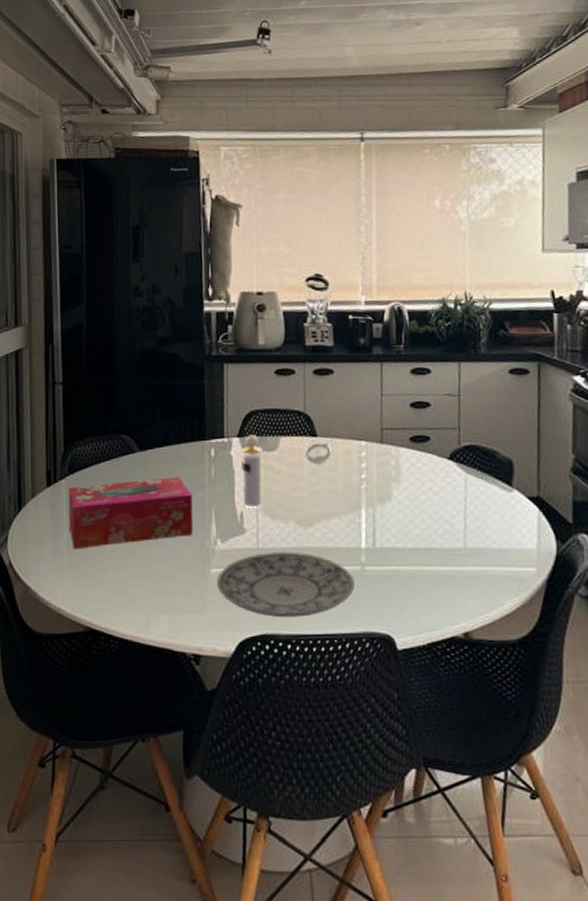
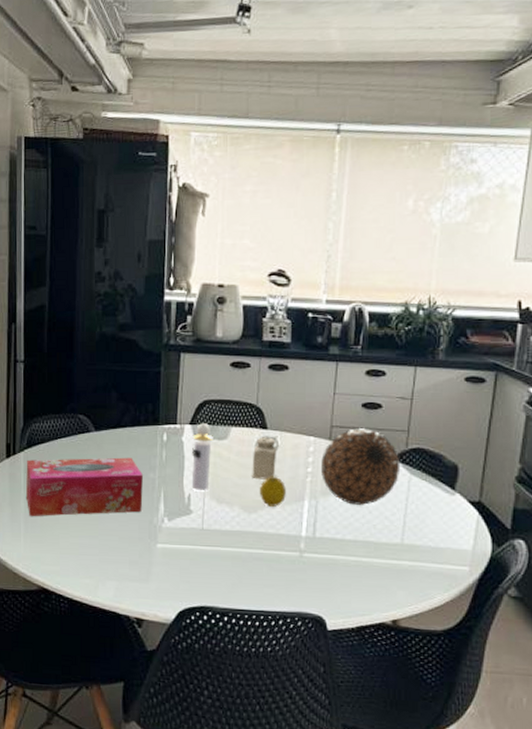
plate: present [216,552,355,618] -> none [161,533,292,594]
salt shaker: none [304,445,329,491] -> present [252,437,277,480]
fruit: none [314,485,342,519] -> present [260,476,286,507]
decorative ball: none [374,429,456,510] -> present [321,428,401,505]

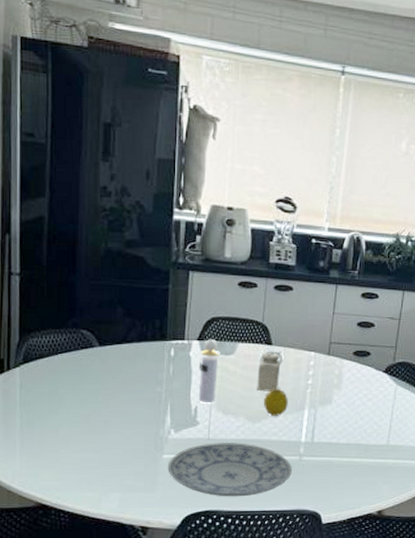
tissue box: present [25,457,144,517] -> none [21,372,150,434]
plate: none [161,533,292,594] -> present [167,443,292,497]
decorative ball: present [321,428,401,505] -> none [320,345,389,412]

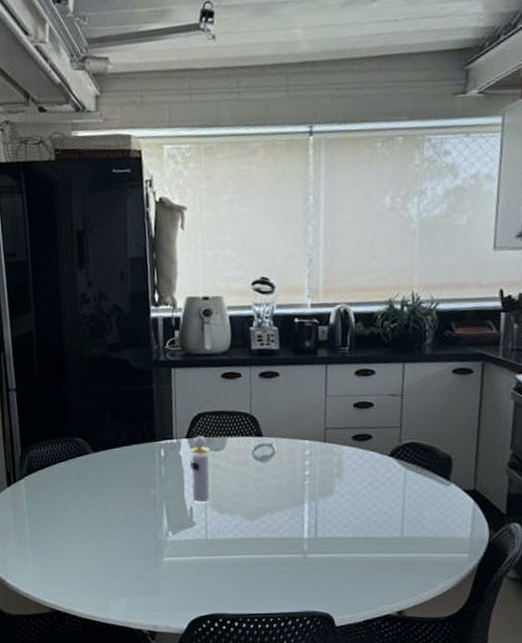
plate: present [167,443,292,497] -> none [168,542,297,600]
salt shaker: present [257,352,281,392] -> none [250,444,274,487]
fruit: present [264,388,288,416] -> none [260,482,286,512]

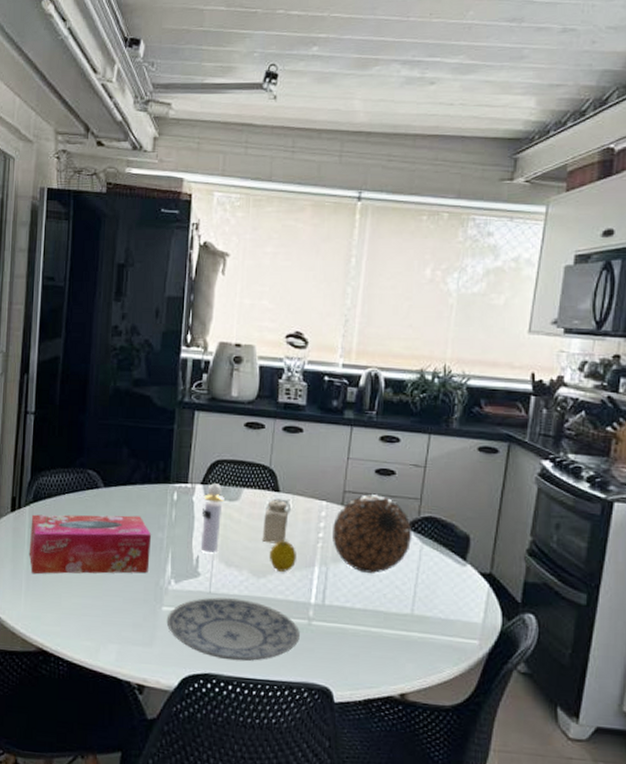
tissue box: none [27,475,146,542] -> present [29,514,152,574]
plate: none [168,542,297,600] -> present [166,597,300,662]
salt shaker: none [250,444,274,487] -> present [262,500,289,544]
fruit: none [260,482,286,512] -> present [270,540,296,572]
decorative ball: none [318,428,396,503] -> present [333,494,413,573]

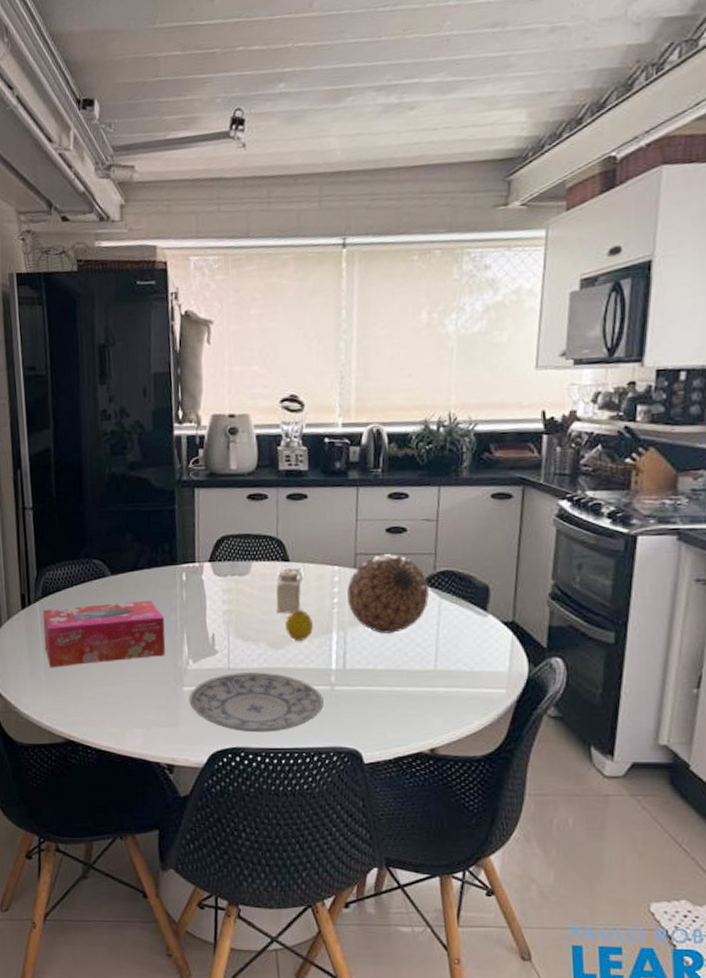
perfume bottle: present [200,483,224,554] -> none [212,559,234,630]

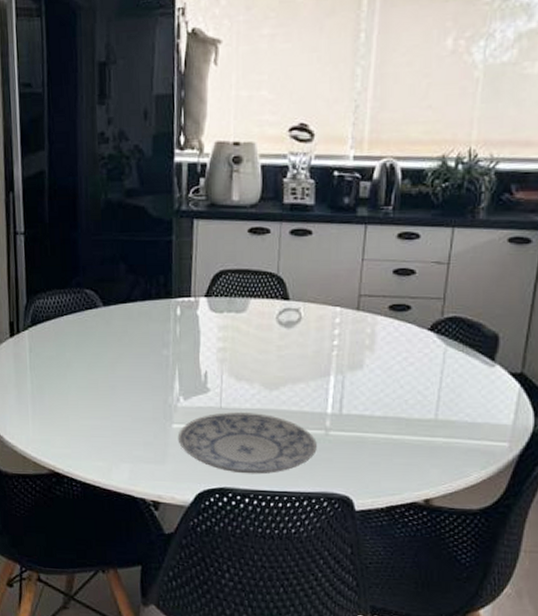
tissue box: present [42,600,166,668] -> none [31,334,157,399]
salt shaker: present [276,569,301,614] -> none [273,309,300,354]
fruit: present [286,609,313,641] -> none [282,350,310,383]
decorative ball: present [347,554,430,634] -> none [348,297,435,379]

